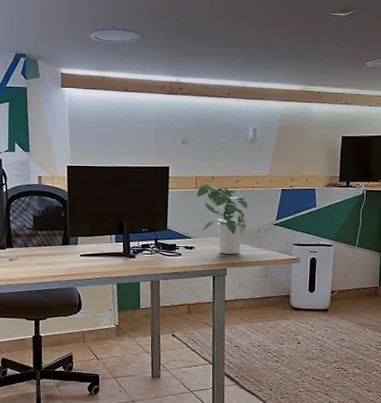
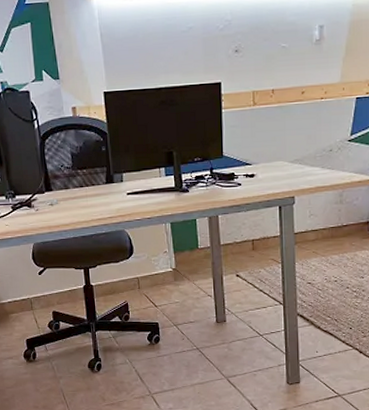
potted plant: present [197,184,248,255] -> none [255,99,316,181]

